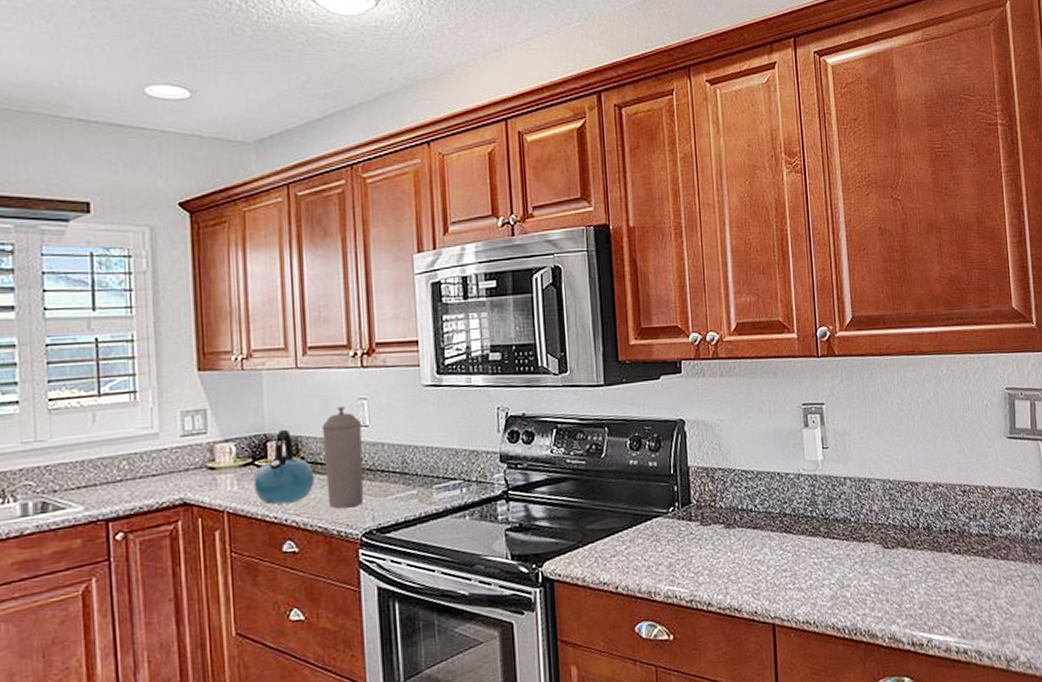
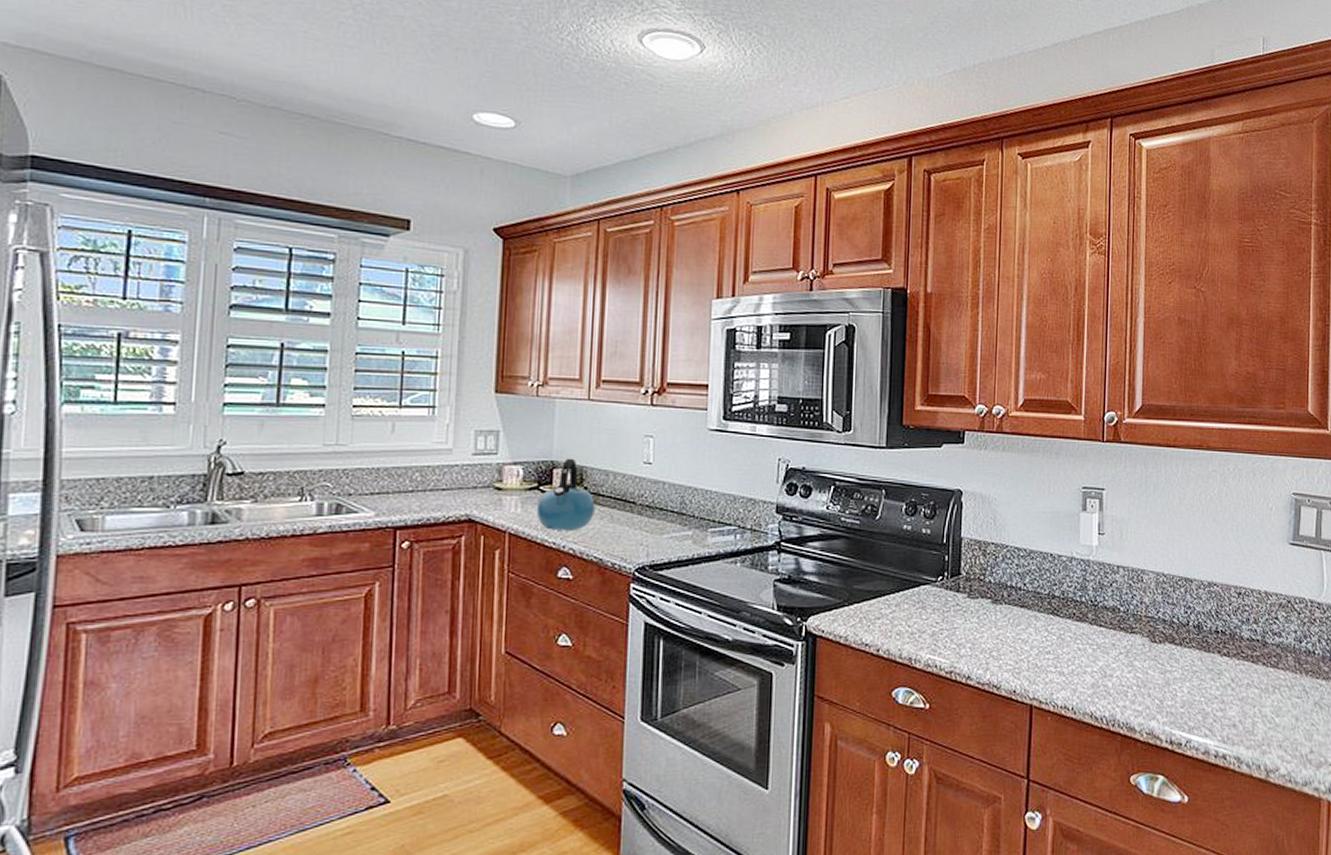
canister: present [322,407,364,509] -> none [605,442,646,542]

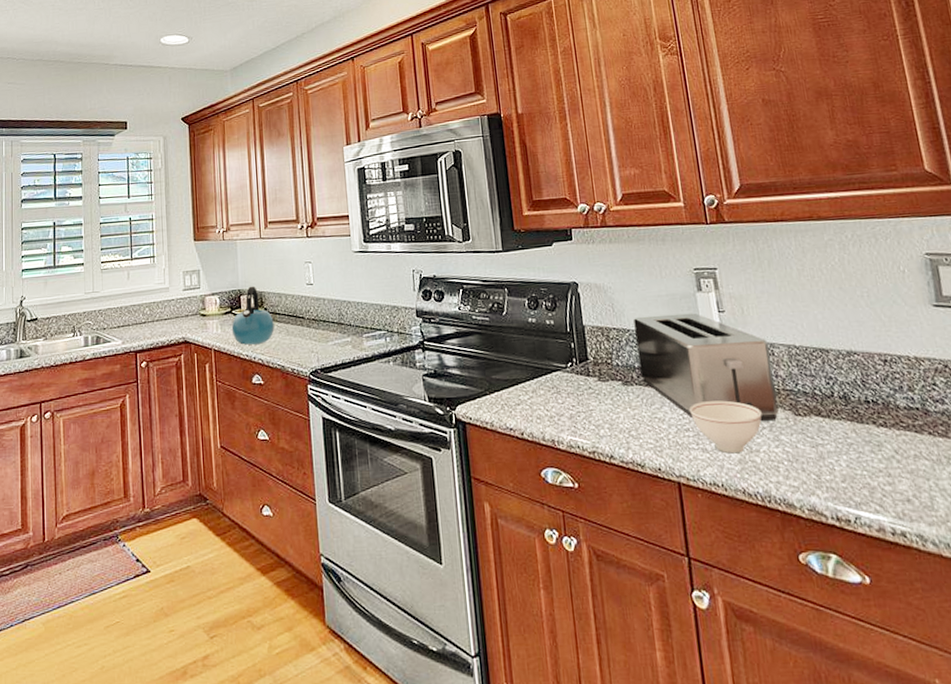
toaster: none [1012,532,1139,646] -> present [633,313,779,421]
bowl: none [1053,624,1121,678] -> present [688,400,762,454]

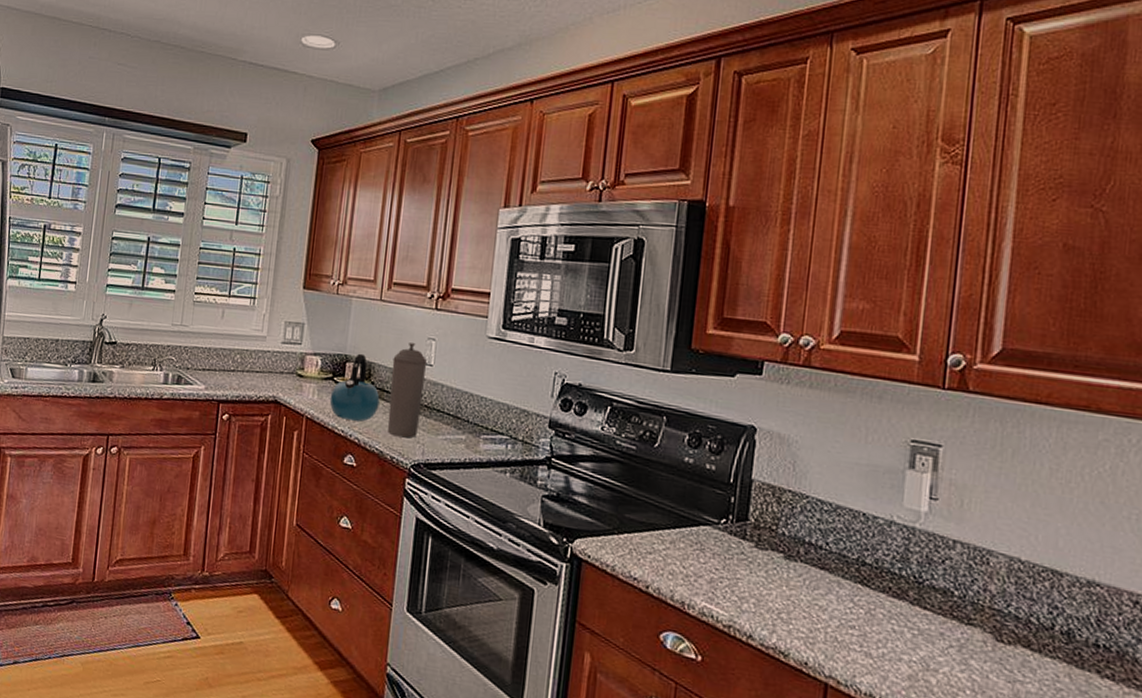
canister: none [279,269,310,351] -> present [387,343,428,438]
toaster: present [633,313,779,421] -> none [810,483,985,641]
bowl: present [688,400,762,454] -> none [860,598,954,668]

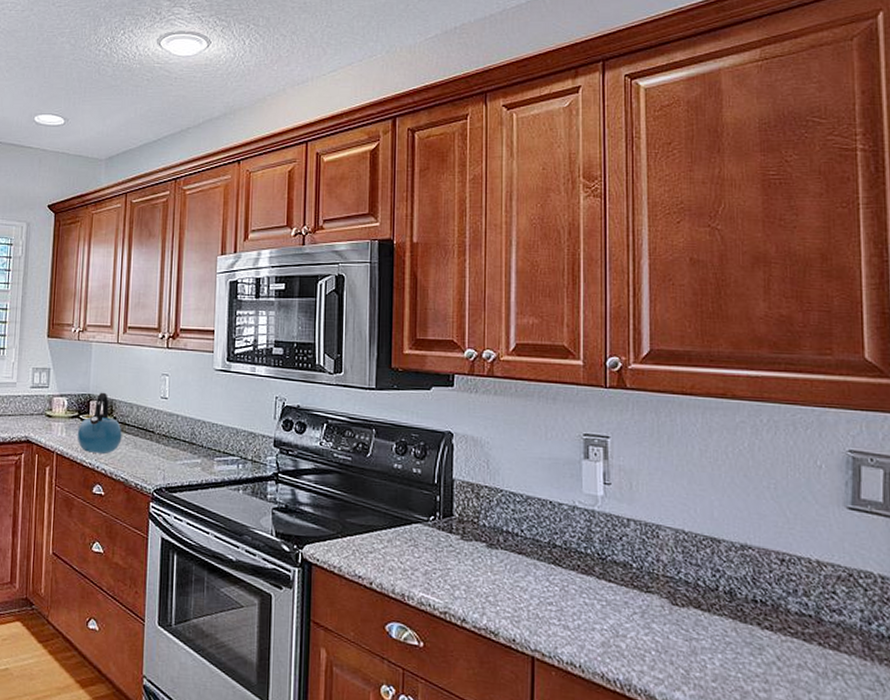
canister: present [387,343,428,438] -> none [130,379,163,466]

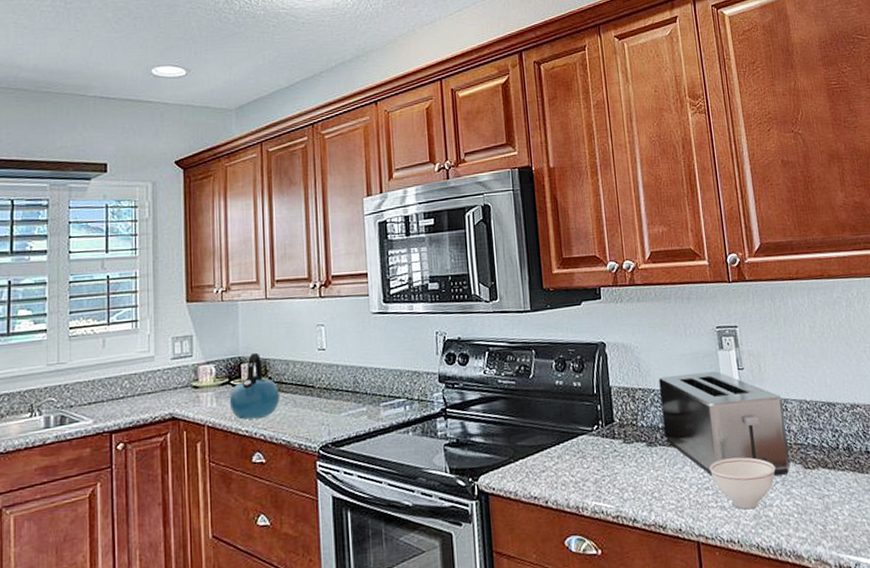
toaster: none [508,477,654,607] -> present [659,371,790,476]
bowl: none [555,576,635,636] -> present [708,457,776,510]

